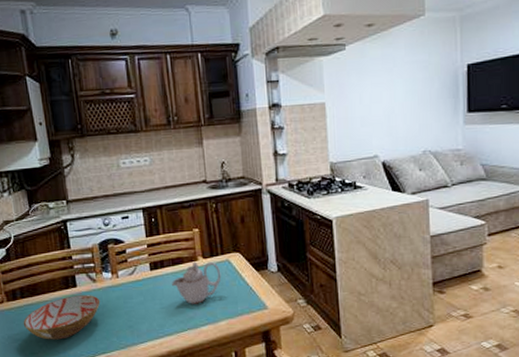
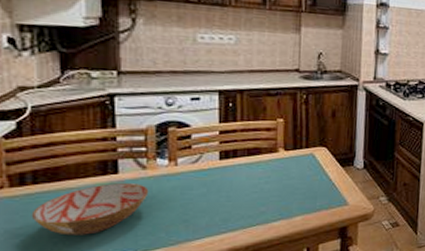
teapot: present [172,261,222,304] -> none [244,153,303,198]

